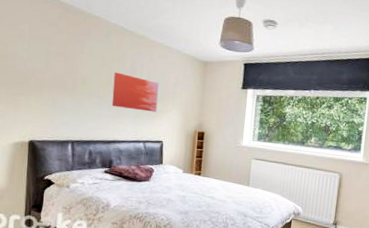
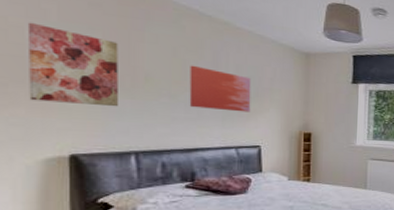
wall art: none [7,39,66,105] -> present [27,22,118,107]

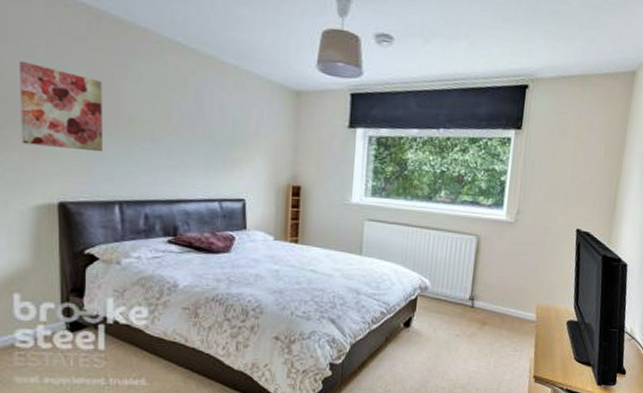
wall art: present [189,65,252,113] -> none [172,106,237,161]

